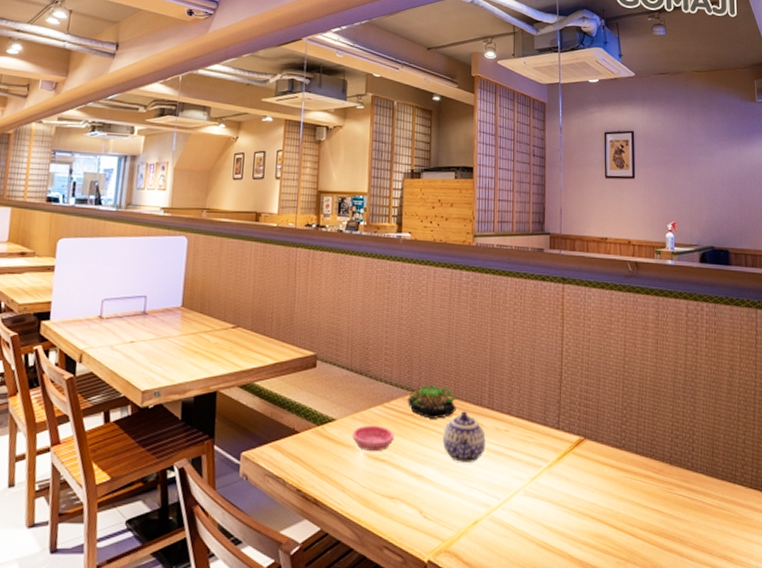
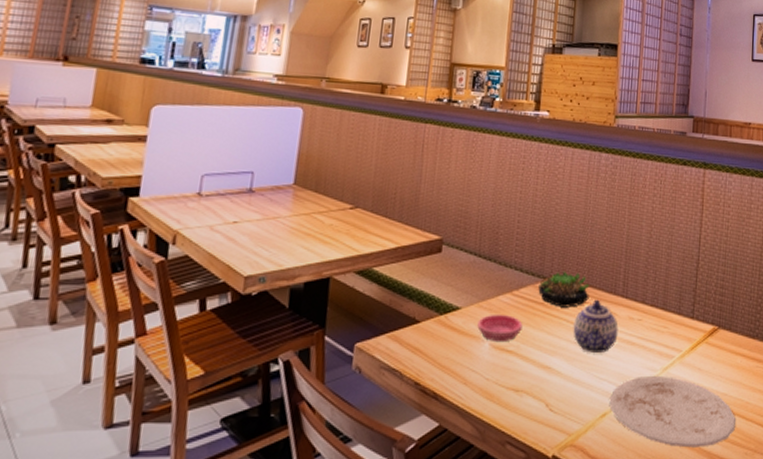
plate: none [480,484,606,556] -> present [609,375,735,448]

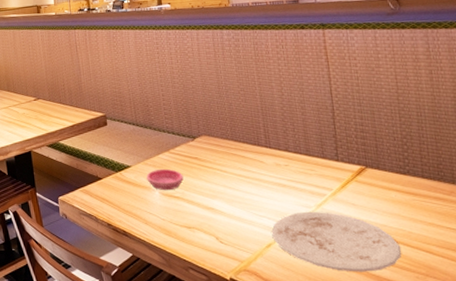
succulent plant: present [538,271,590,308] -> none [190,130,236,160]
teapot: present [573,299,618,353] -> none [226,151,269,195]

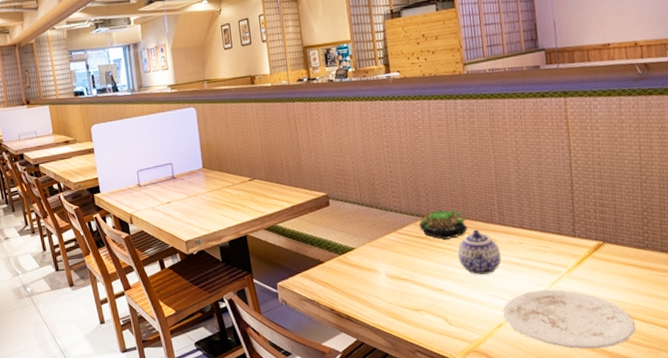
saucer: present [146,168,184,191] -> none [372,250,412,273]
succulent plant: none [190,130,236,160] -> present [419,208,468,240]
teapot: none [226,151,269,195] -> present [457,229,502,275]

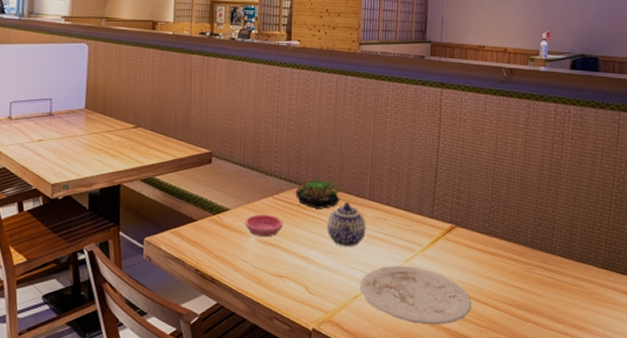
saucer: none [372,250,412,273] -> present [245,214,283,238]

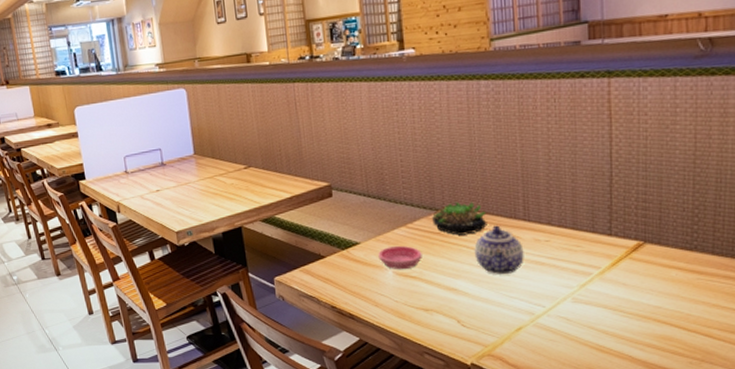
plate: present [360,265,471,325] -> none [523,292,674,357]

